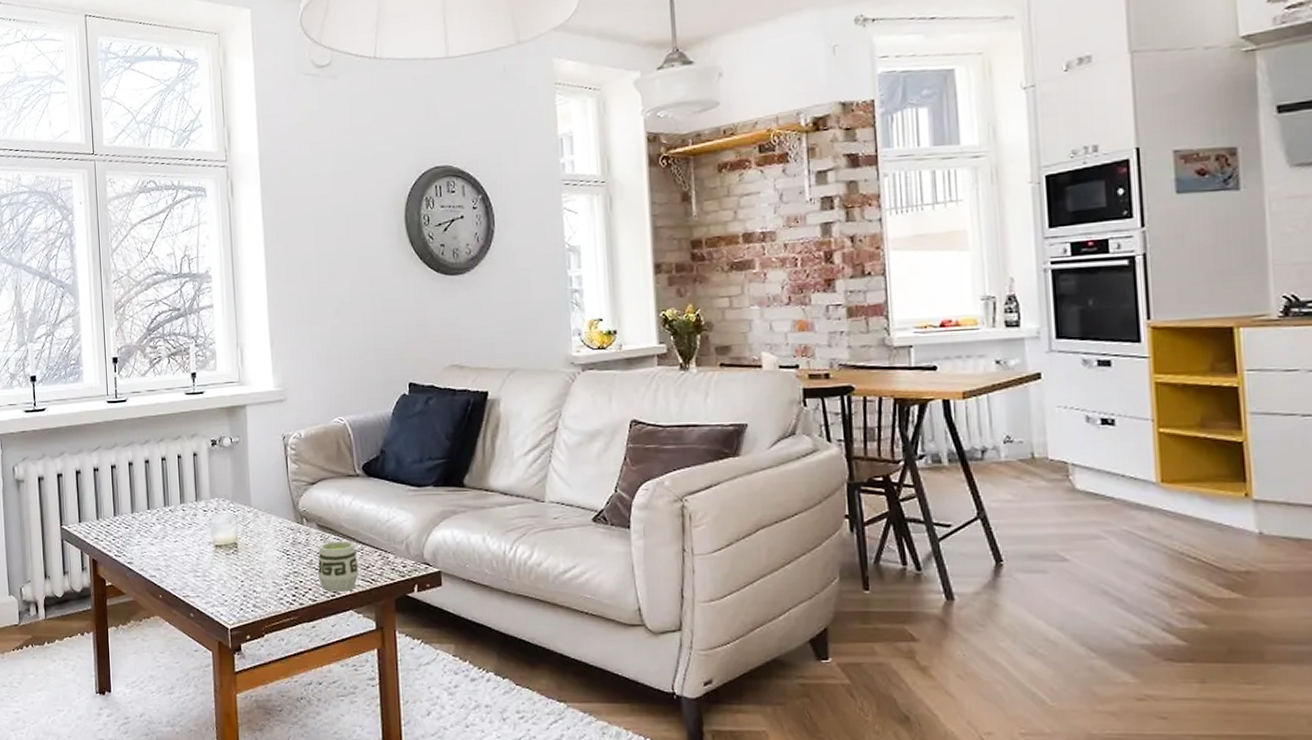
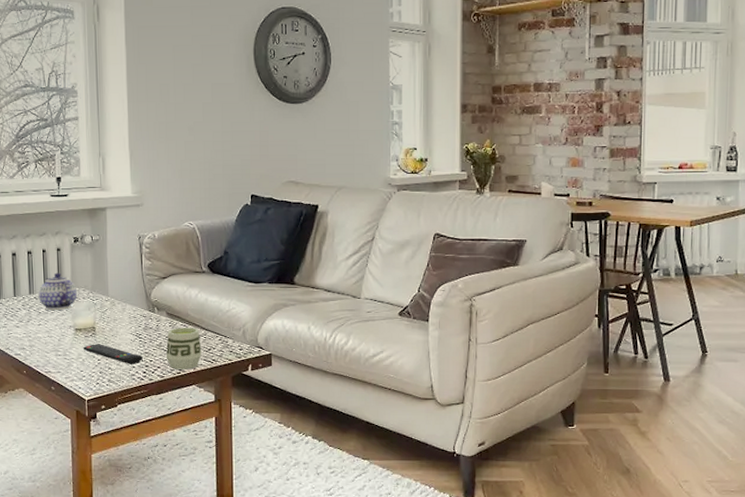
teapot: none [174,480,216,525] -> present [38,272,77,311]
remote control: none [224,563,292,586] -> present [83,344,143,365]

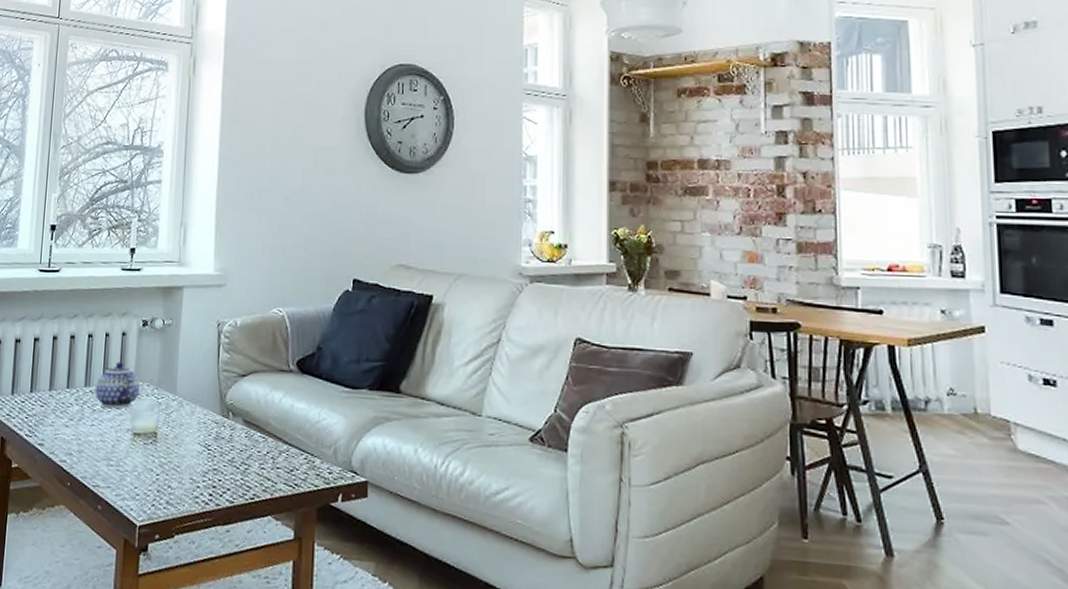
remote control: present [83,344,143,365] -> none [140,454,210,484]
cup: present [166,328,202,370] -> none [239,439,282,495]

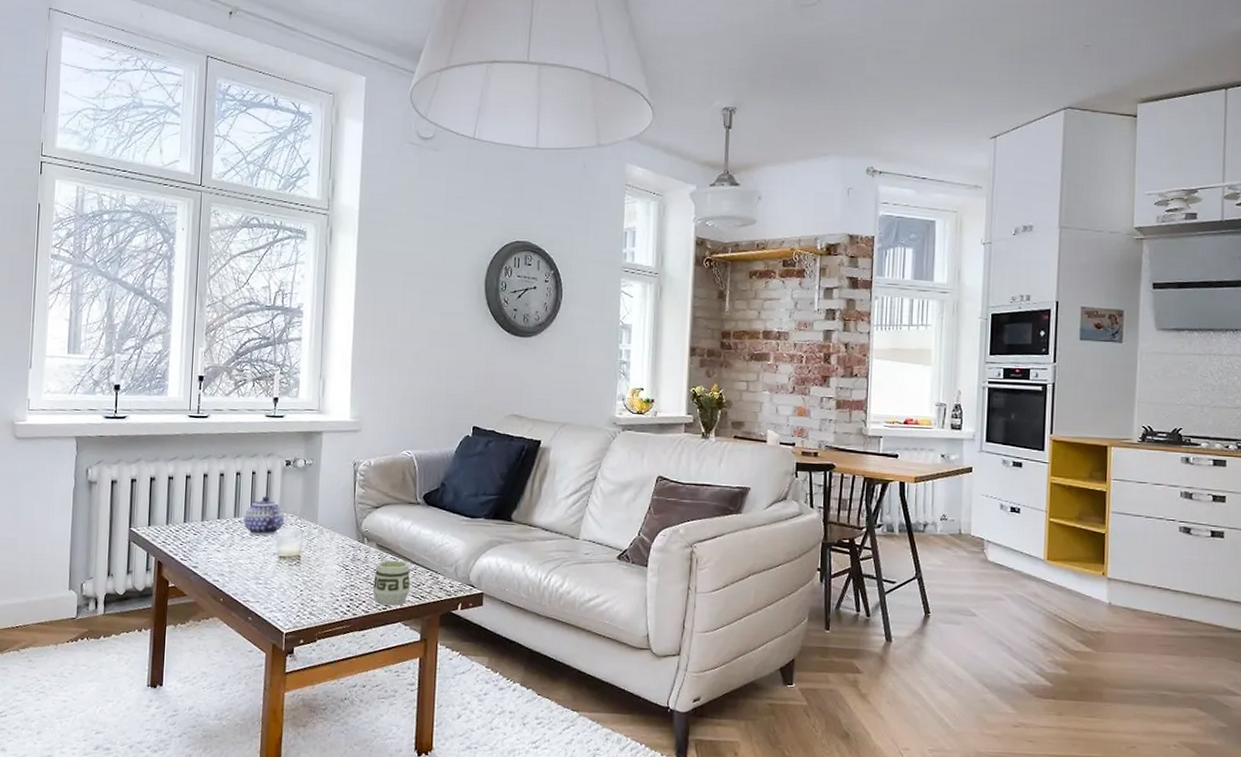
cup: none [239,439,282,495] -> present [373,560,411,606]

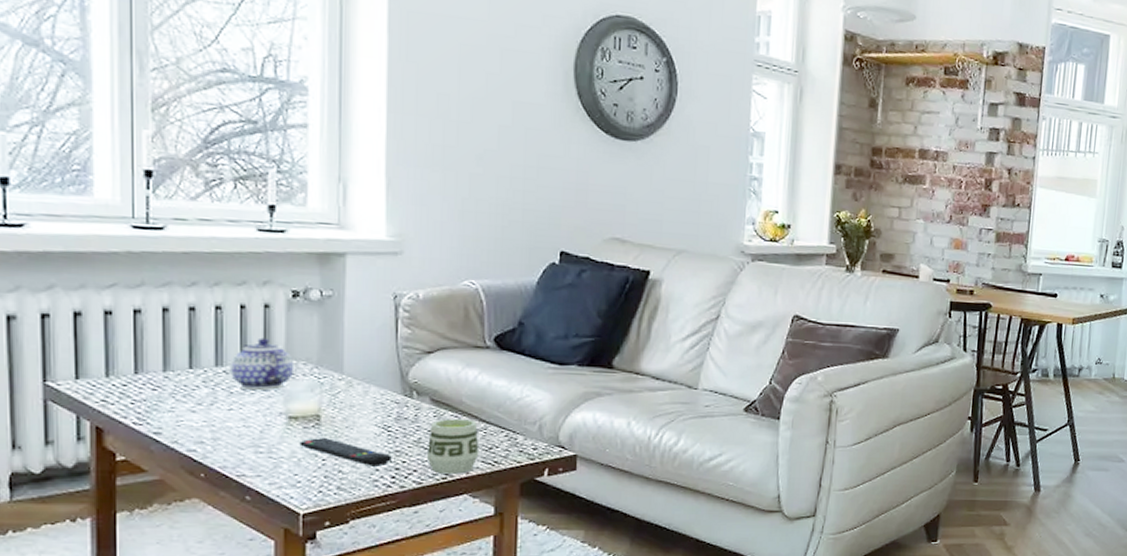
remote control: none [286,573,348,597] -> present [299,438,392,467]

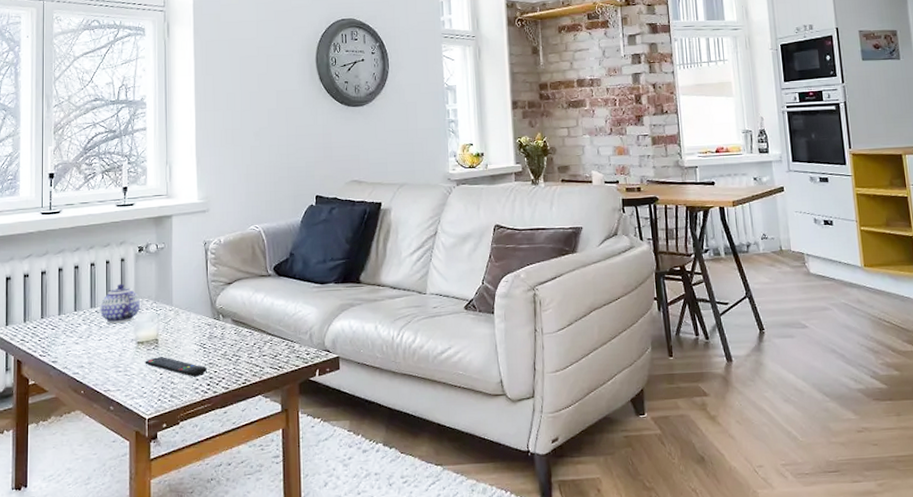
cup: present [427,419,479,474] -> none [231,334,268,380]

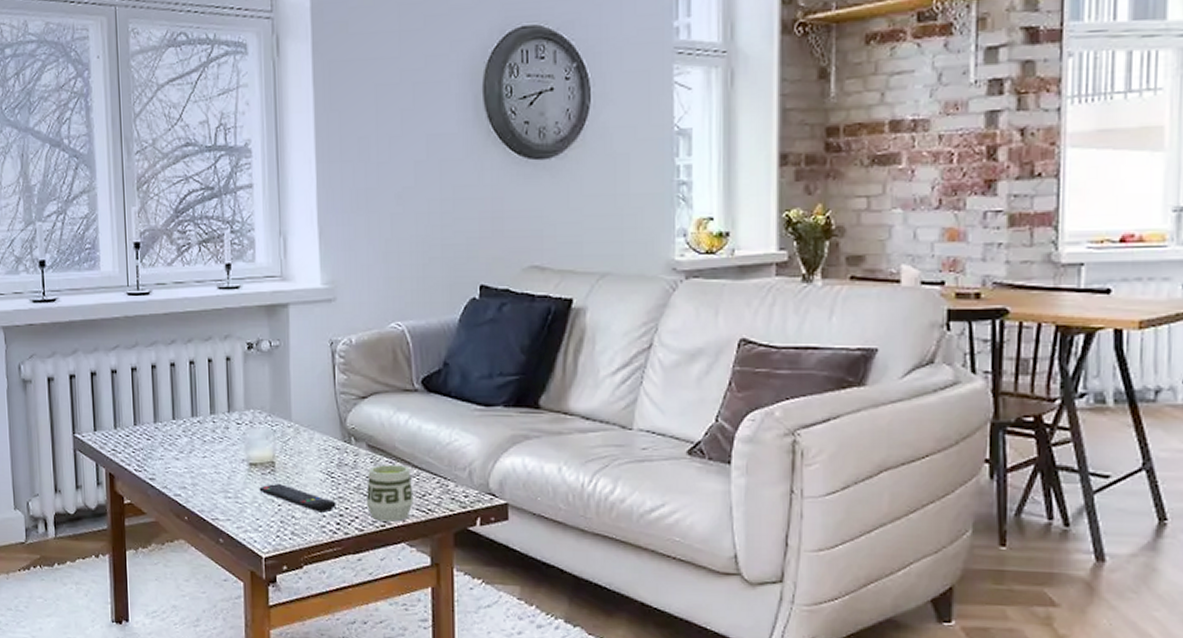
teapot: present [100,283,140,325] -> none [203,389,251,439]
cup: none [231,334,268,380] -> present [367,465,414,522]

